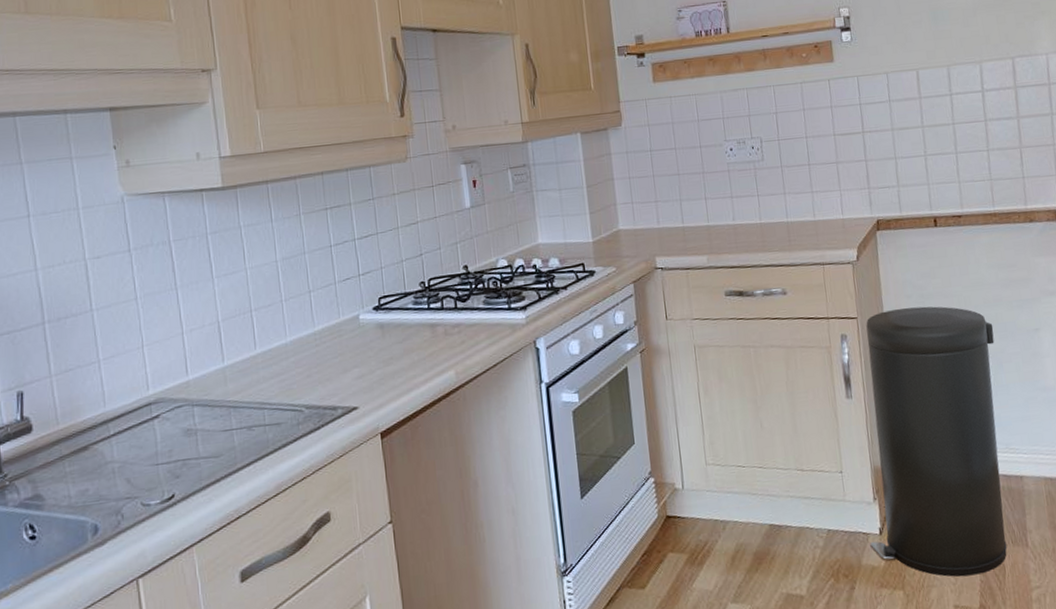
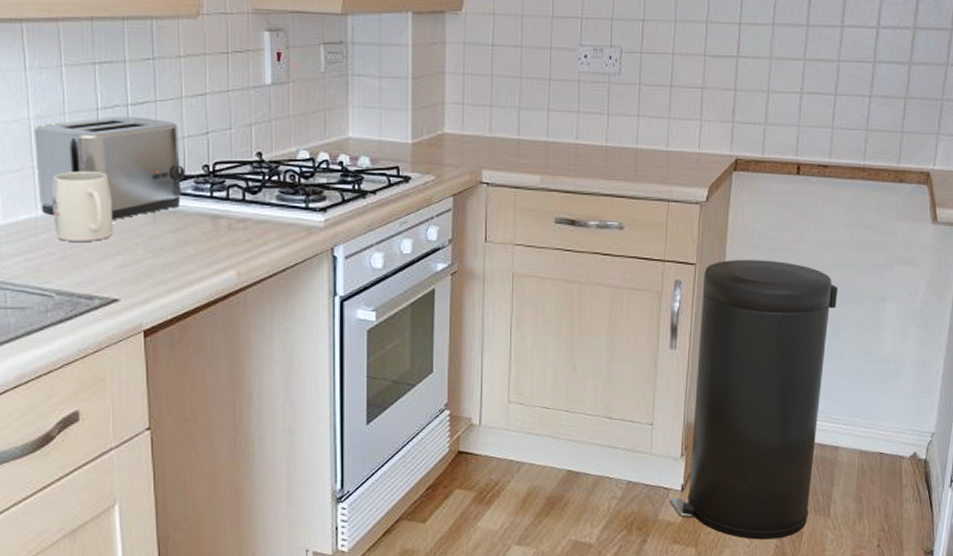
toaster: none [280,248,406,341] -> present [33,116,186,219]
mug: none [297,298,350,361] -> present [52,170,113,243]

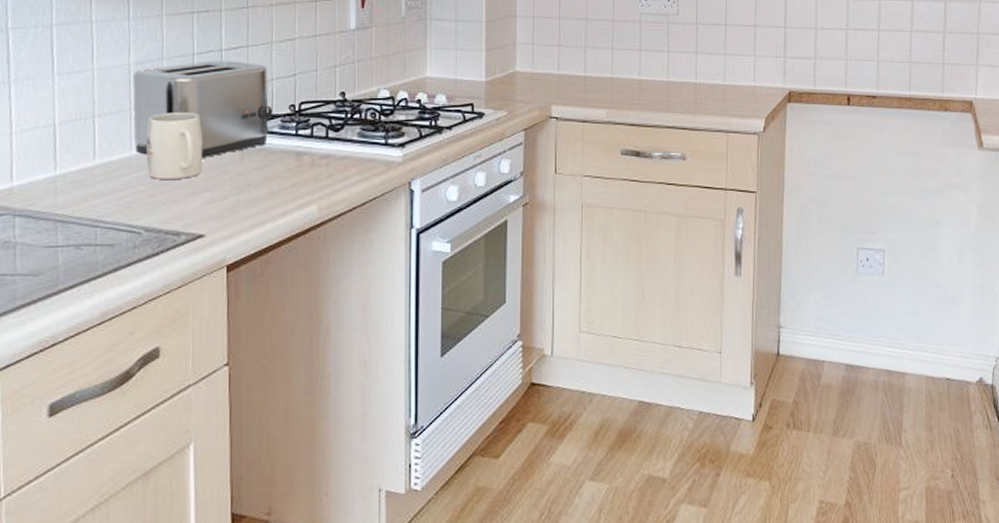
pedal bin: present [669,260,838,540] -> none [741,187,894,472]

